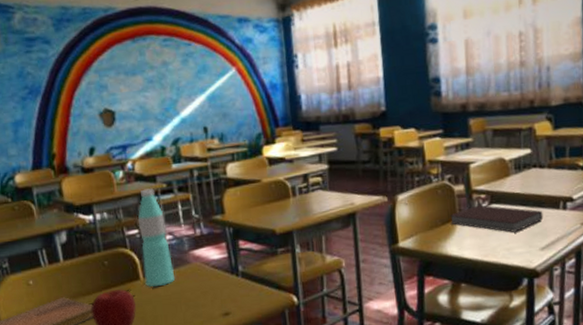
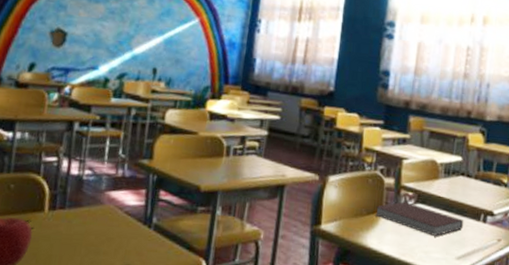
water bottle: present [138,188,176,287] -> none [49,117,89,223]

